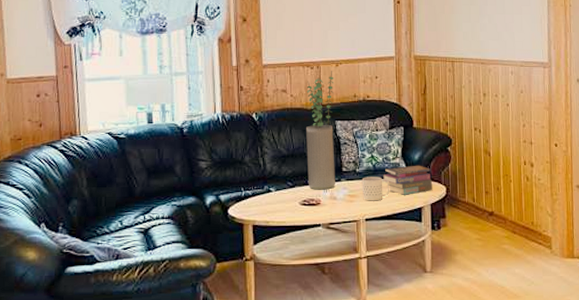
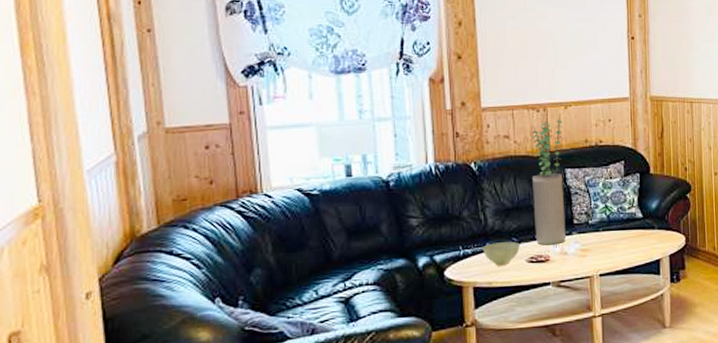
bowl: none [261,186,295,207] -> present [483,242,521,266]
mug: present [361,177,390,201] -> none [595,228,626,255]
books: present [383,165,433,195] -> none [618,214,672,247]

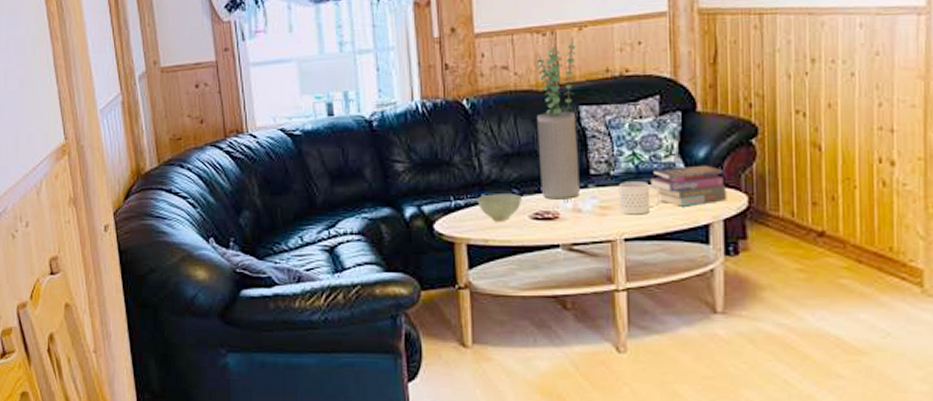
mug: none [595,228,626,255] -> present [618,181,661,215]
books: none [618,214,672,247] -> present [650,165,727,207]

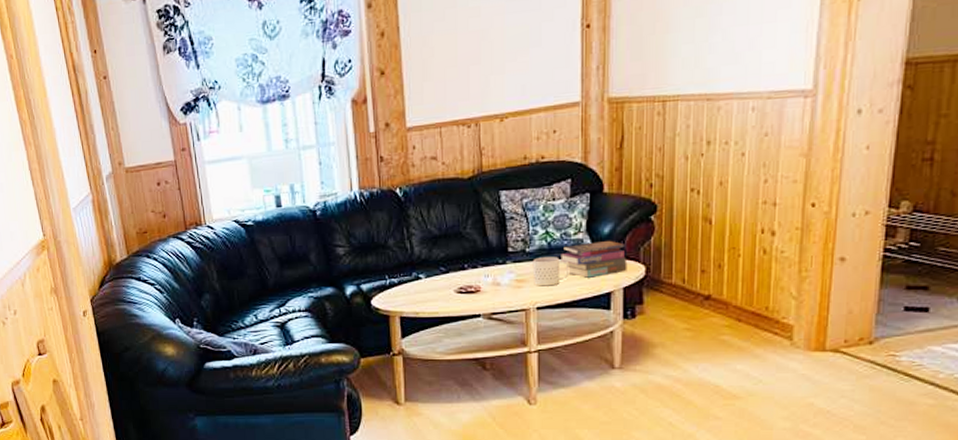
bowl: present [477,194,523,221] -> none [409,271,449,296]
vase: present [536,37,580,200] -> none [462,128,499,275]

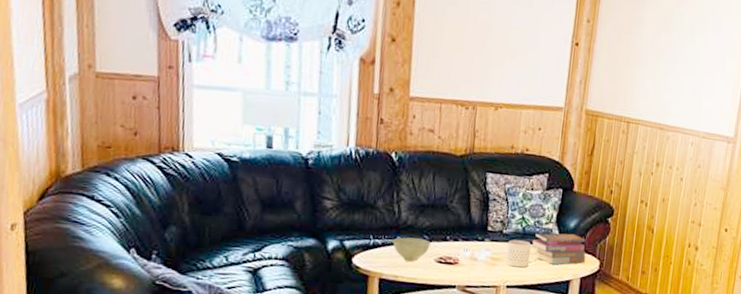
bowl: none [409,271,449,296] -> present [393,237,432,262]

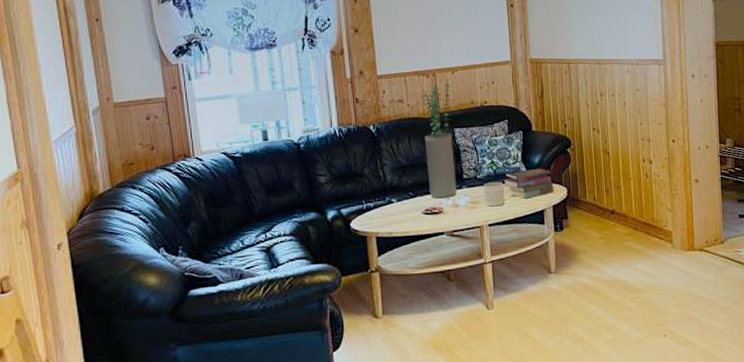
bowl: present [393,237,432,262] -> none [383,196,417,218]
vase: none [447,114,491,249] -> present [423,78,457,199]

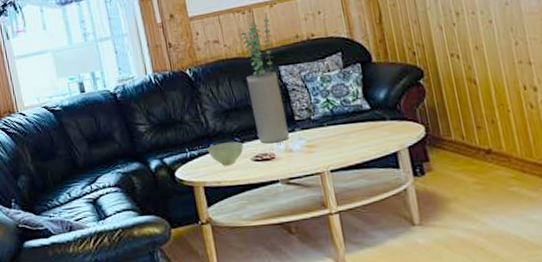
bowl: none [383,196,417,218] -> present [207,141,244,166]
mug: present [483,182,512,207] -> none [319,122,355,151]
books: present [504,168,554,199] -> none [344,104,408,140]

